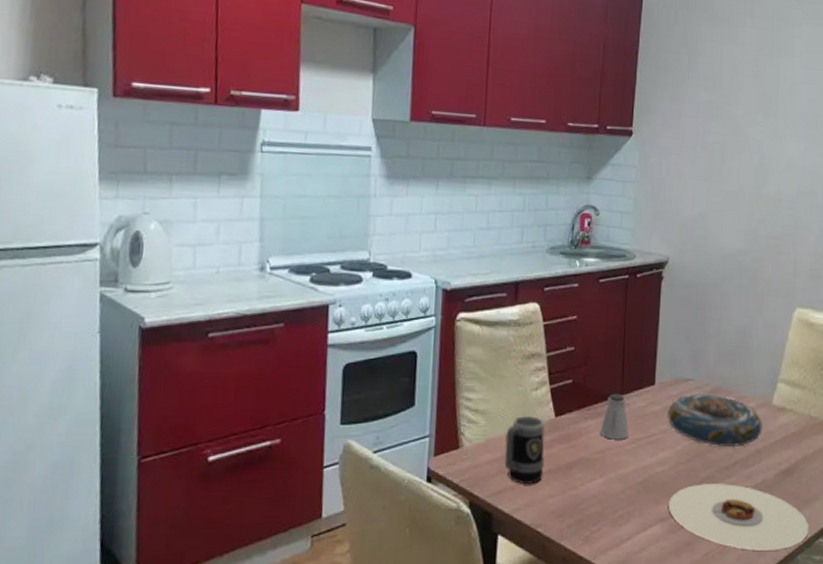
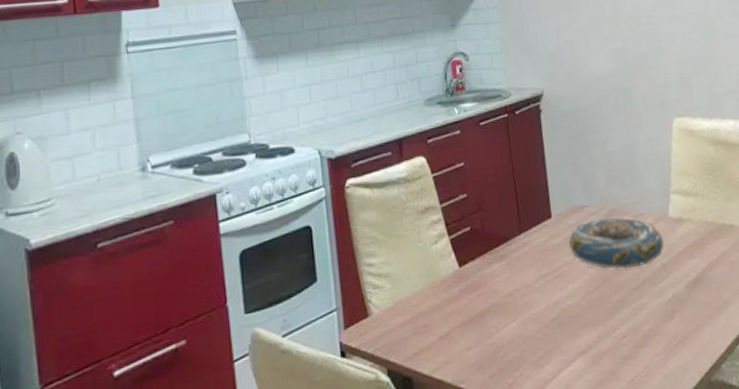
mug: present [504,416,545,485] -> none [413,270,457,343]
saltshaker: present [599,393,630,440] -> none [505,232,536,281]
plate: present [668,484,809,551] -> none [585,303,728,369]

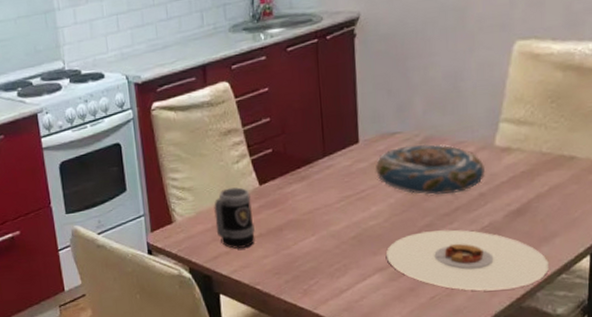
mug: none [413,270,457,343] -> present [214,187,255,250]
plate: none [585,303,728,369] -> present [385,229,549,291]

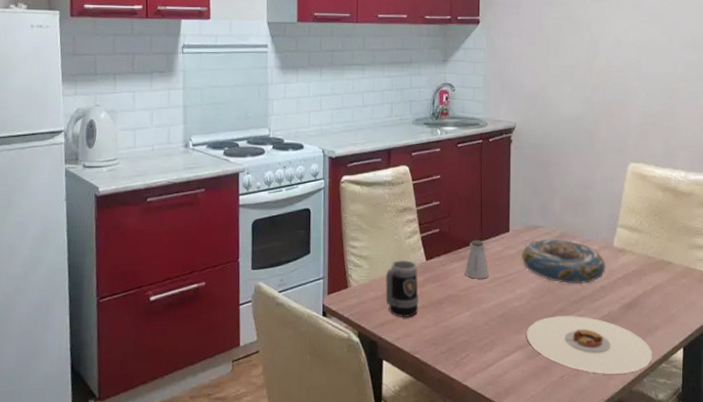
saltshaker: none [306,156,337,200] -> present [464,239,490,279]

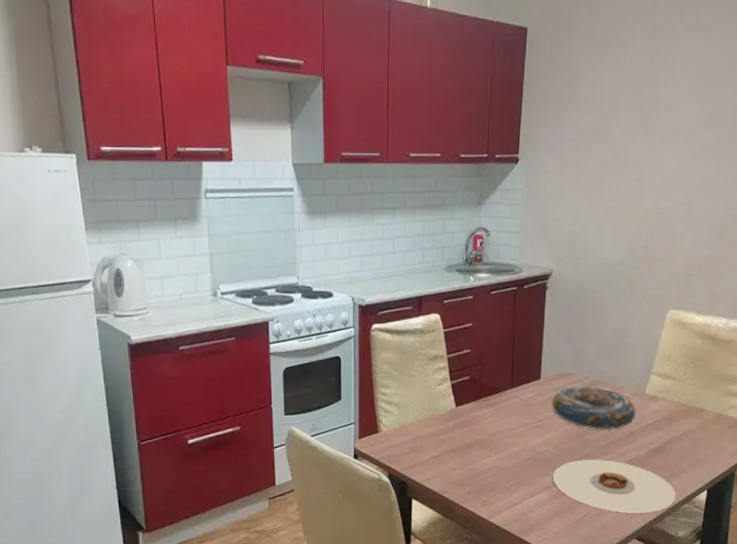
mug: present [385,260,419,318] -> none [415,407,448,461]
saltshaker: present [464,239,490,279] -> none [493,387,519,425]

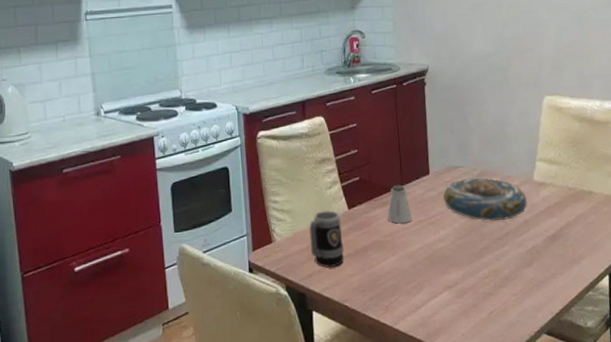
mug: none [415,407,448,461] -> present [309,211,344,268]
saltshaker: none [493,387,519,425] -> present [387,184,413,224]
plate: present [552,460,676,513] -> none [452,252,579,307]

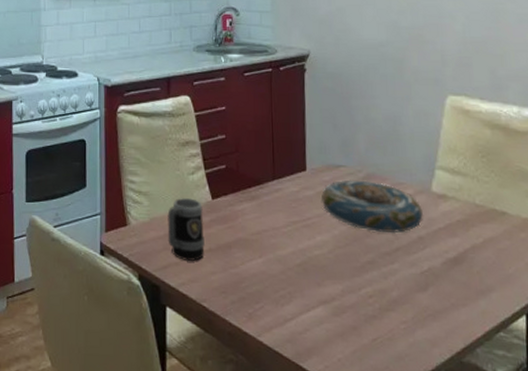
saltshaker: present [387,184,413,224] -> none [255,178,285,222]

